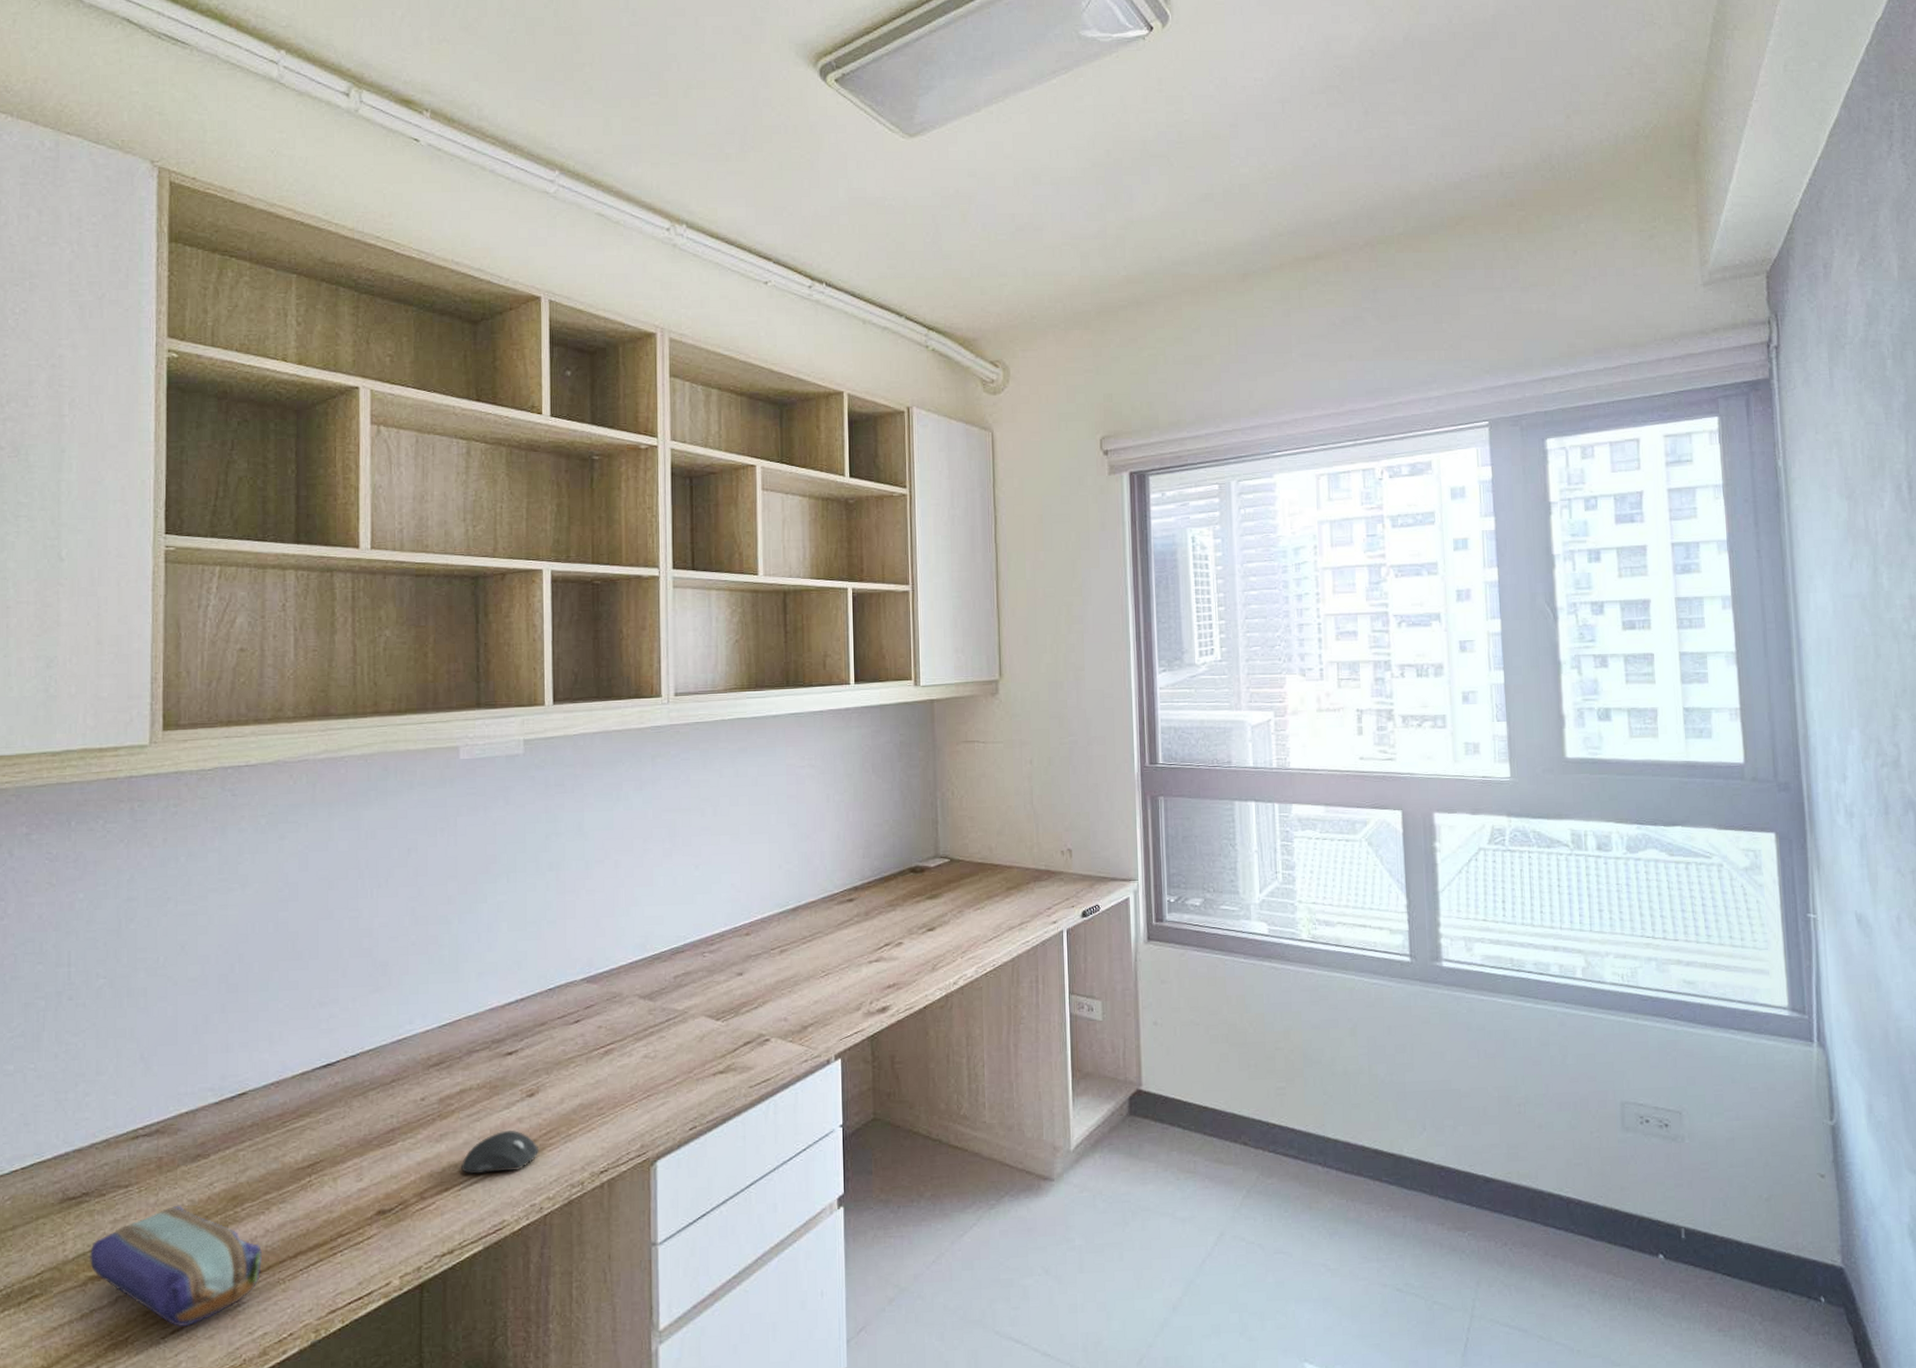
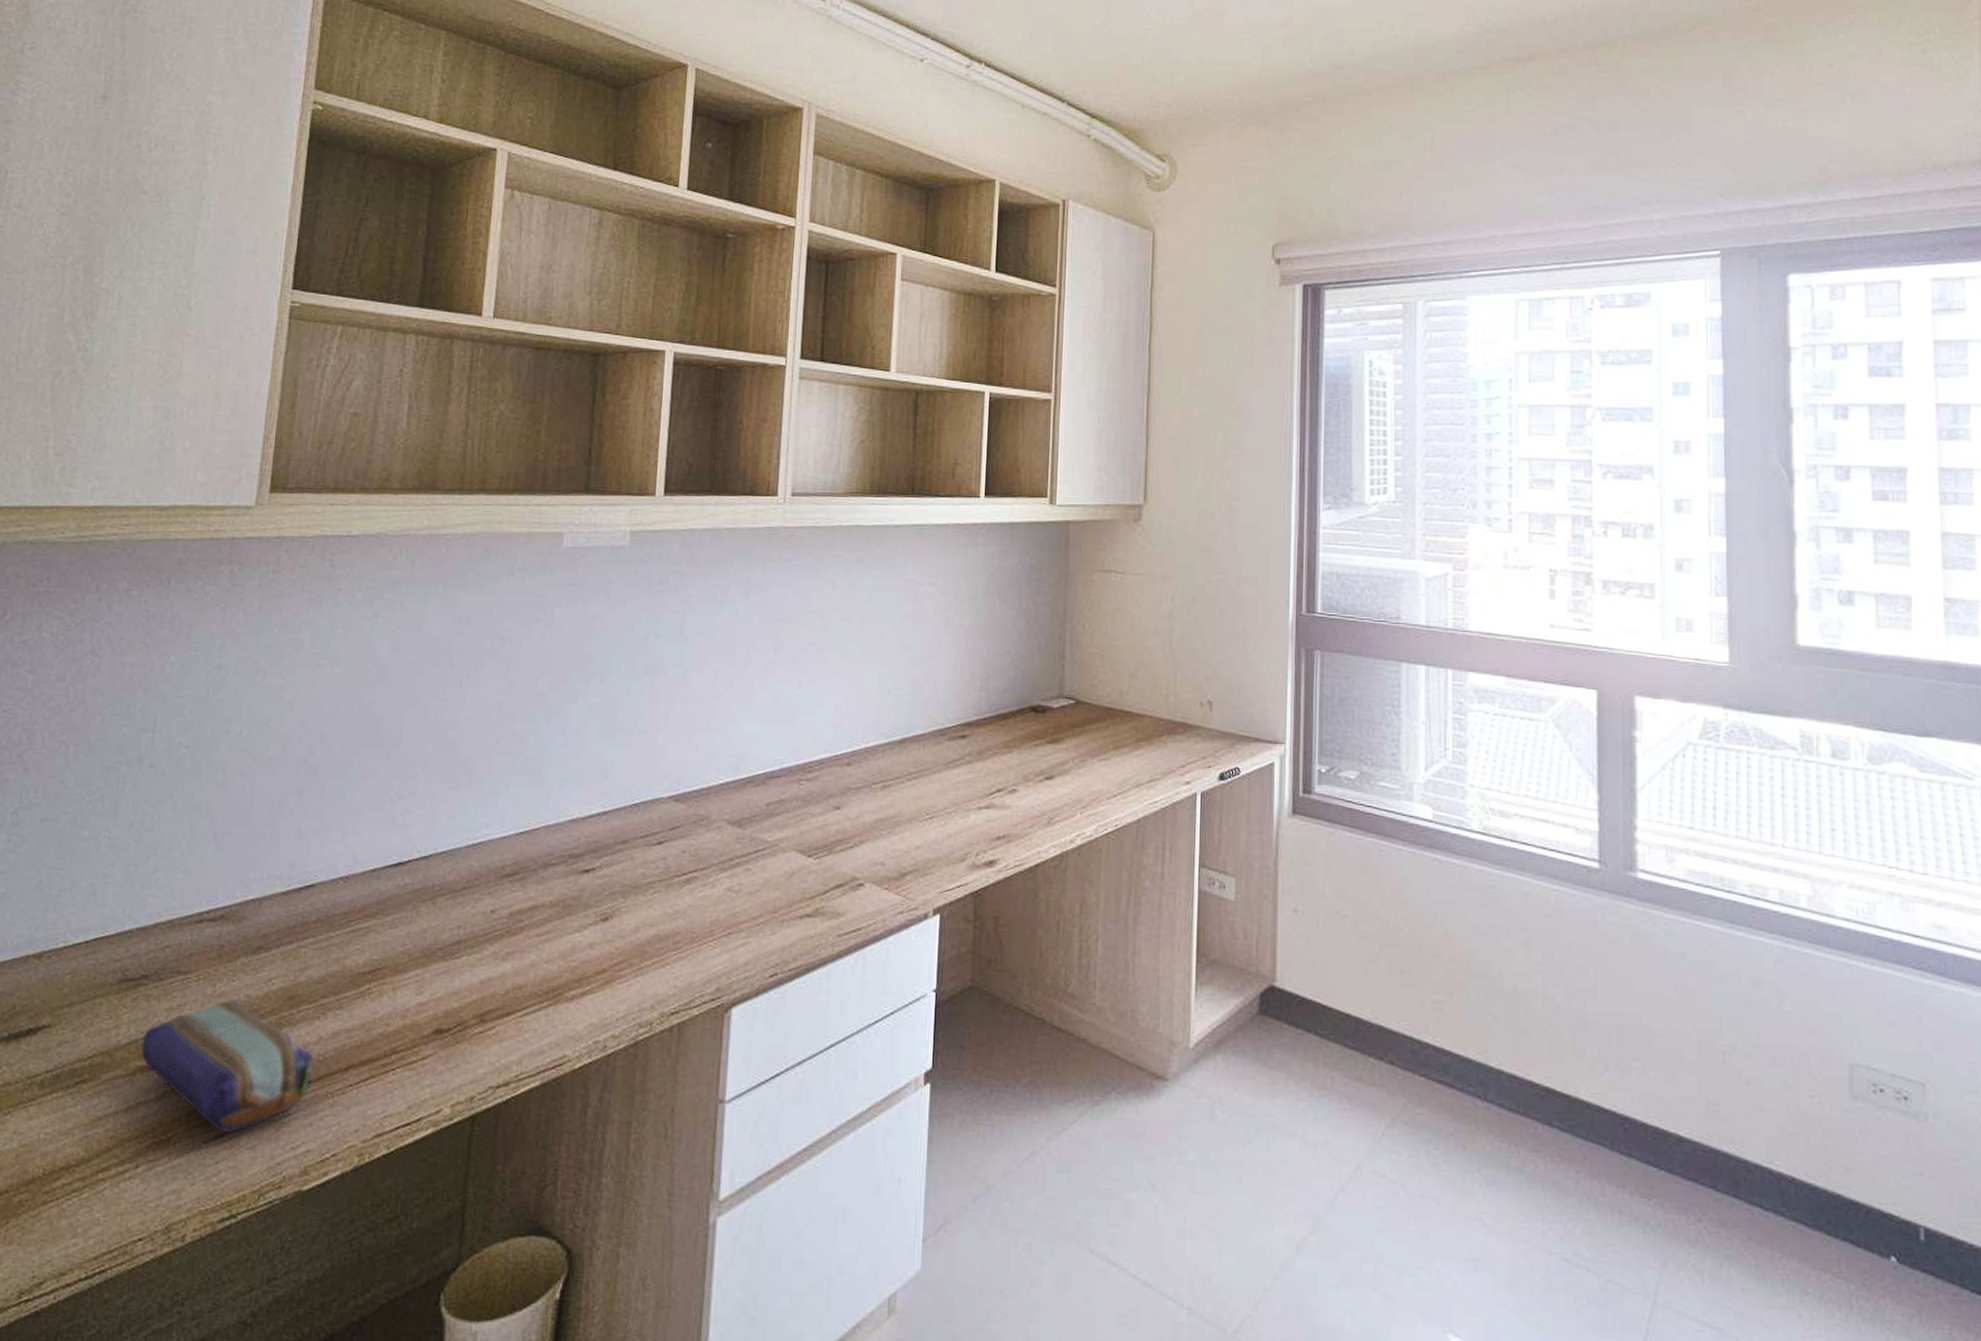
computer mouse: present [460,1129,540,1174] -> none [524,955,609,1003]

